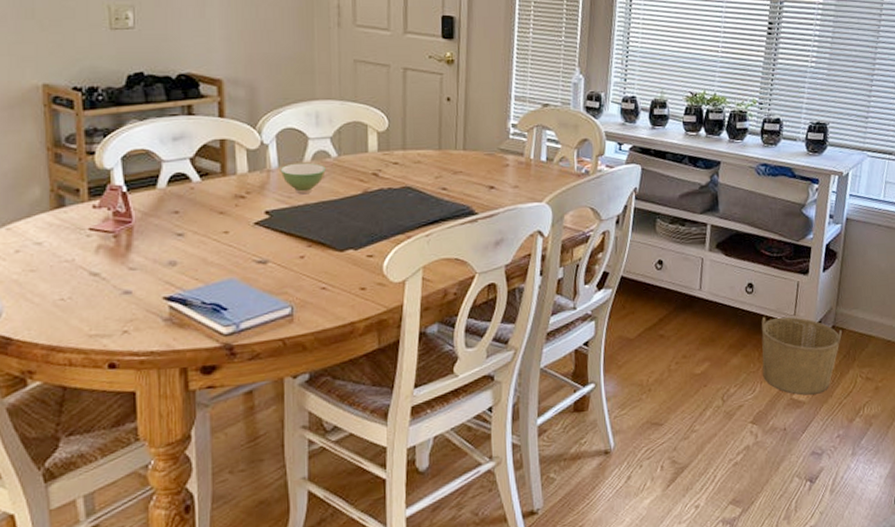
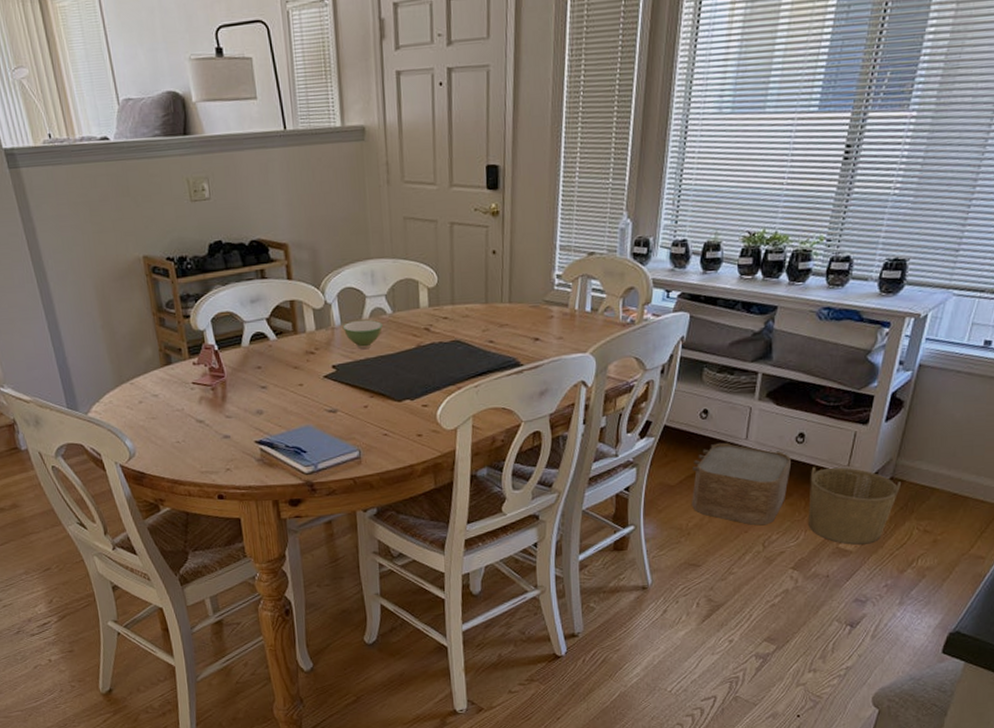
woven basket: none [650,293,743,379] -> present [692,442,791,526]

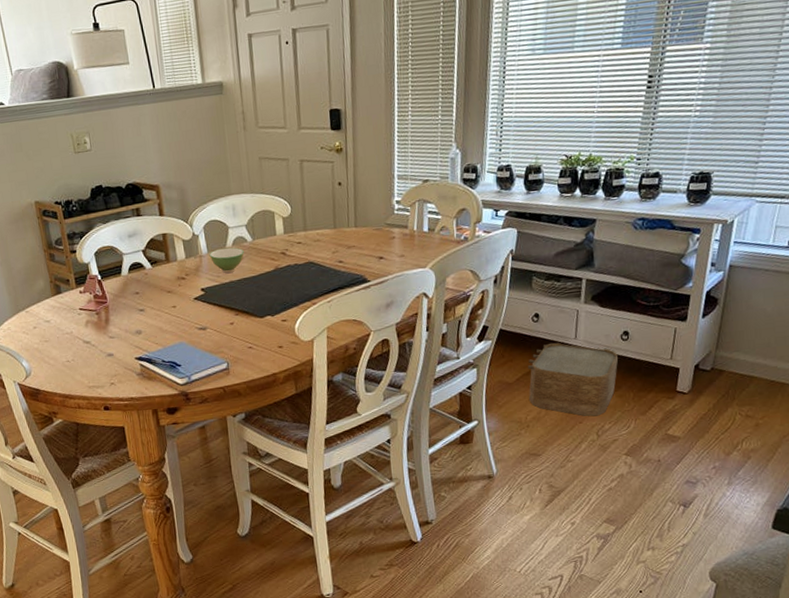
basket: present [808,467,902,545] -> none [636,360,722,431]

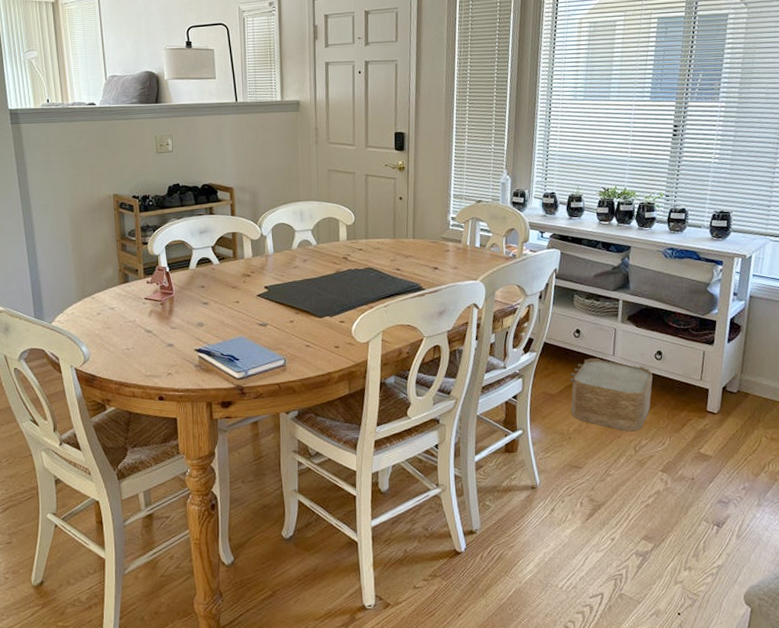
bowl: present [209,247,244,273] -> none [275,249,308,273]

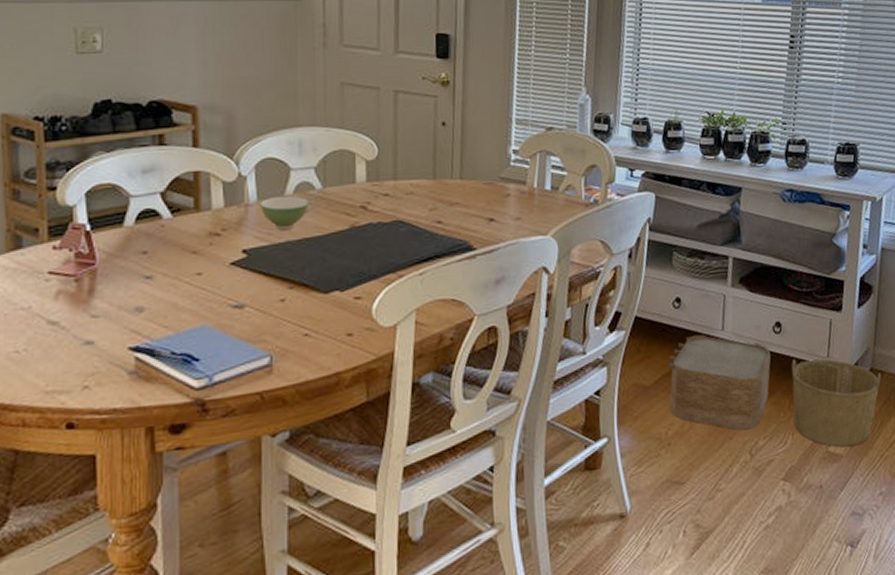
bowl: none [275,249,308,273] -> present [259,195,309,230]
basket: none [669,381,747,450] -> present [791,359,882,448]

